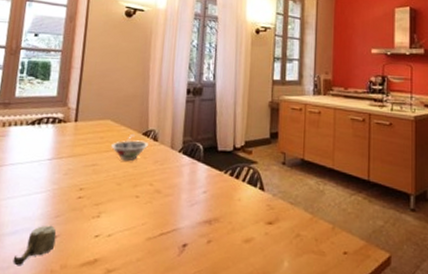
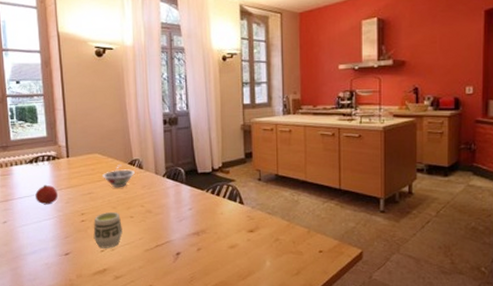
cup: present [13,225,56,266] -> none [37,244,69,278]
fruit: none [30,150,57,175] -> present [35,184,58,205]
cup: none [89,188,125,233] -> present [93,211,123,248]

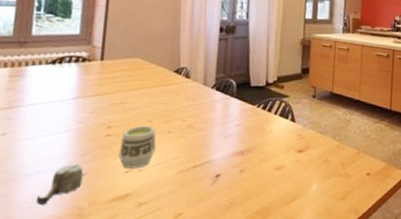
fruit: present [35,184,58,205] -> none [51,90,82,115]
cup: none [37,244,69,278] -> present [36,164,84,206]
bowl: present [102,163,135,188] -> none [141,71,180,99]

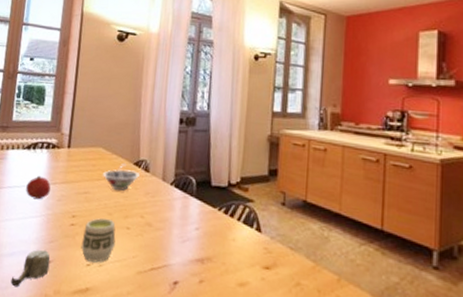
fruit: none [51,90,82,115] -> present [26,175,51,200]
bowl: none [141,71,180,99] -> present [103,162,140,191]

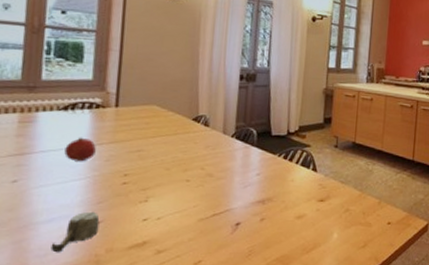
cup: present [81,218,116,263] -> none [135,173,175,217]
bowl: present [103,162,140,191] -> none [158,119,199,147]

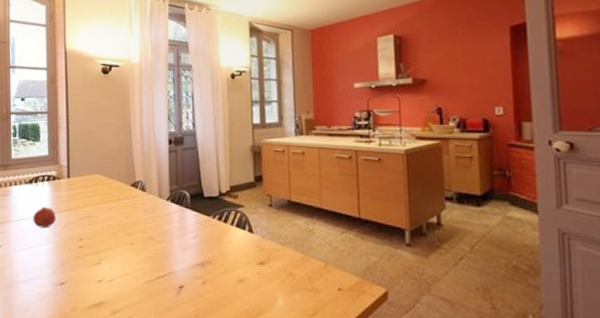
cup: present [50,211,100,253] -> none [29,273,64,310]

